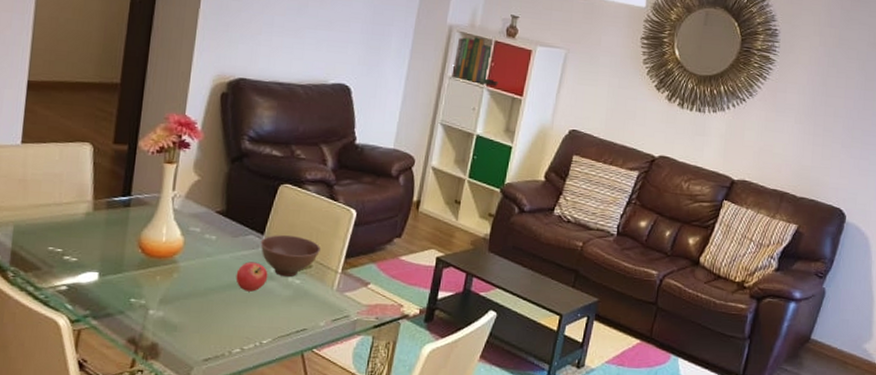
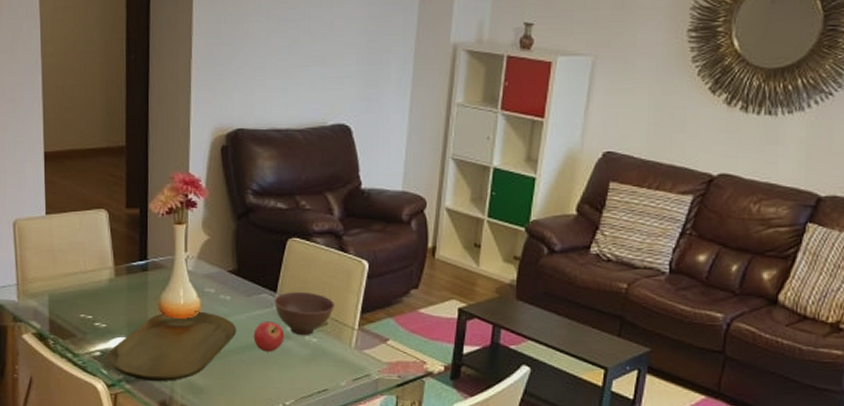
placemat: none [75,249,220,319] -> present [108,311,237,382]
books: present [451,37,498,87] -> none [460,54,515,110]

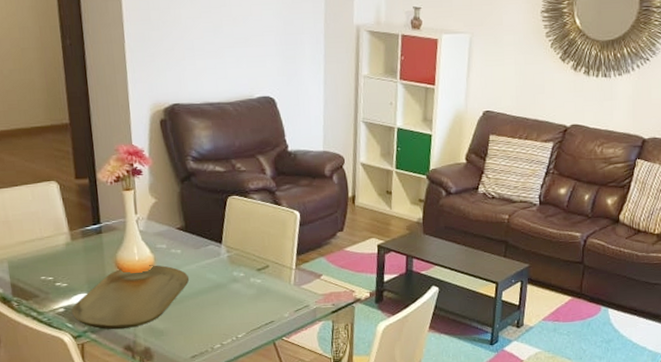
fruit: present [253,321,285,352] -> none [204,268,233,295]
bowl: present [274,292,334,335] -> none [220,241,274,278]

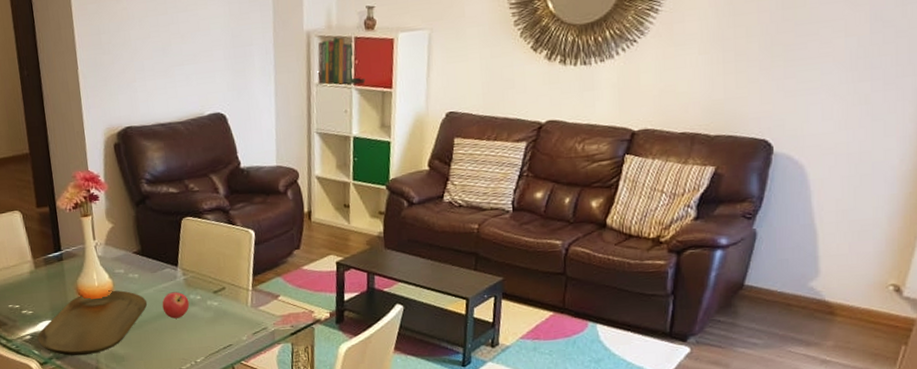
fruit: none [204,268,233,295] -> present [162,292,190,319]
books: none [365,33,411,80] -> present [318,36,366,85]

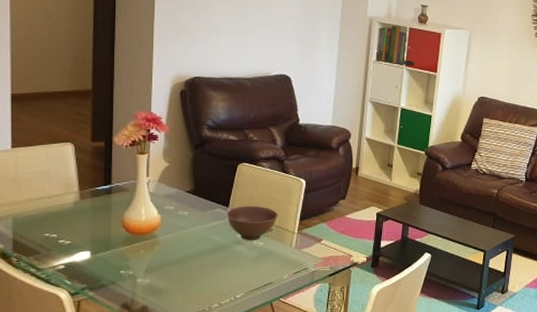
placemat: present [37,290,148,356] -> none [72,225,194,288]
fruit: present [162,292,190,319] -> none [208,230,236,256]
bowl: none [176,263,230,301] -> present [226,206,278,240]

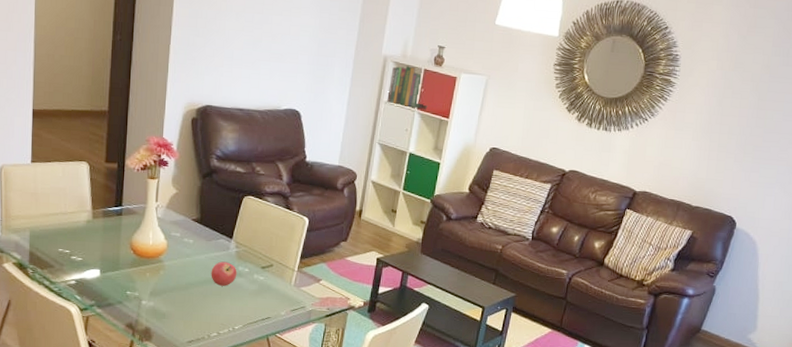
fruit: none [208,230,236,256] -> present [211,261,237,286]
bowl: present [226,206,278,240] -> none [229,239,280,274]

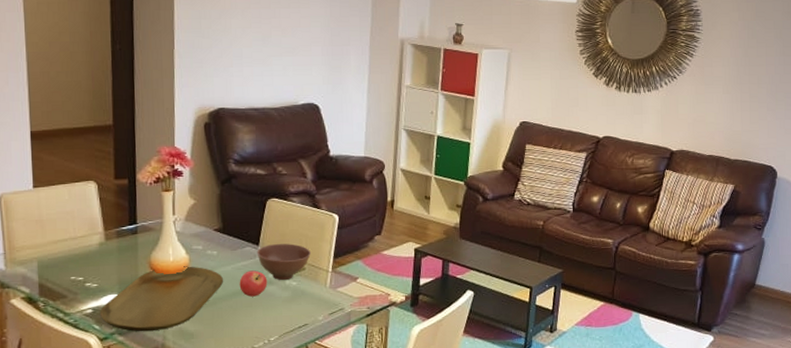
placemat: none [82,250,197,308] -> present [100,266,224,332]
bowl: none [229,239,280,274] -> present [256,244,311,280]
books: present [387,66,428,110] -> none [408,47,451,91]

